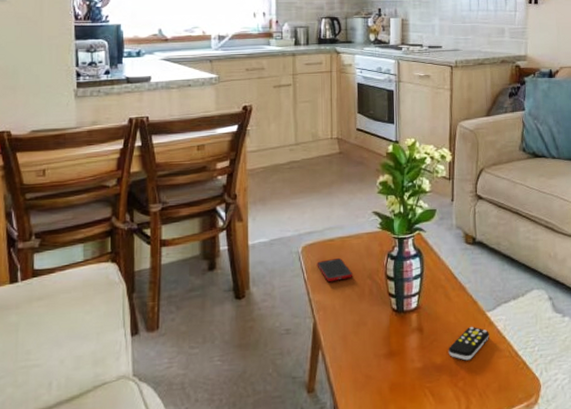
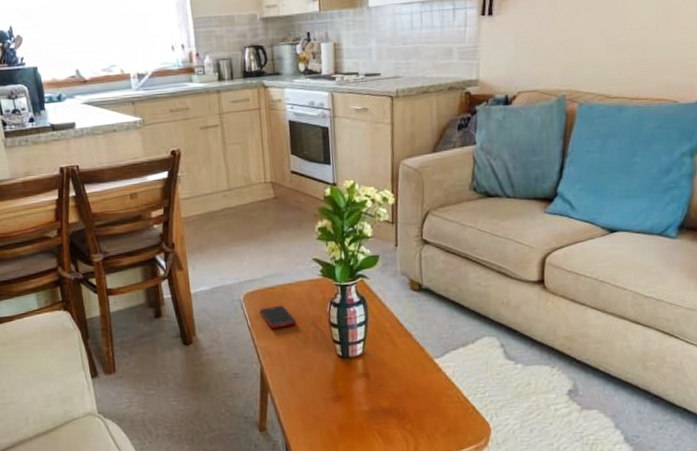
remote control: present [448,327,489,361] -> none [395,373,437,405]

